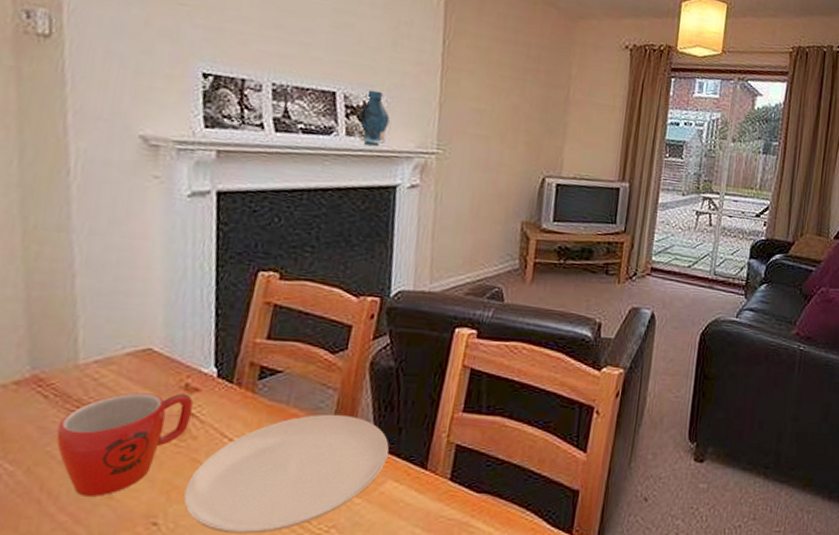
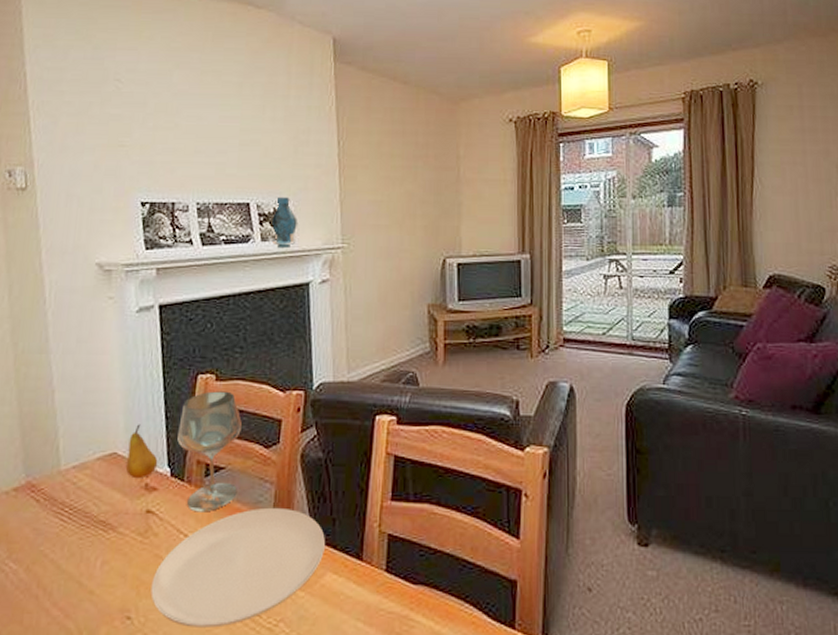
mug: present [56,392,193,496] -> none [47,493,153,592]
fruit: none [161,319,203,378] -> present [125,424,158,479]
wine glass: none [228,290,307,417] -> present [177,391,243,512]

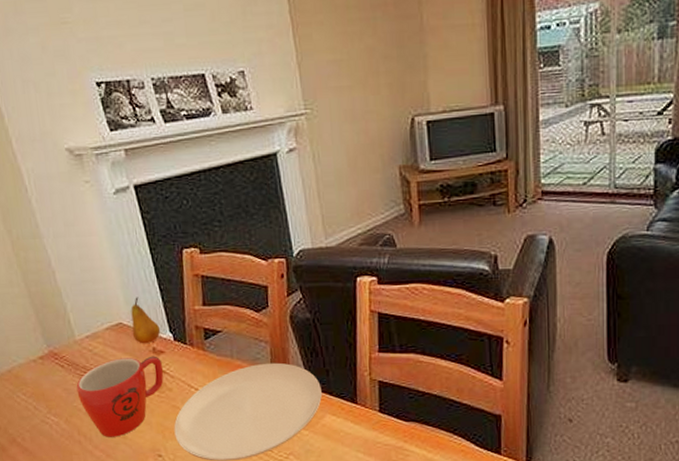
mug: none [47,493,153,592] -> present [76,356,164,437]
wine glass: present [177,391,243,512] -> none [173,263,236,370]
vase: present [270,198,297,249] -> none [227,65,257,120]

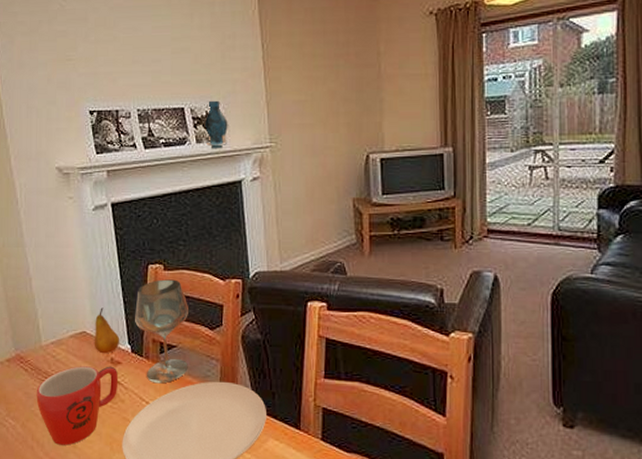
wine glass: none [173,263,236,370] -> present [135,279,190,384]
vase: none [227,65,257,120] -> present [203,101,228,149]

